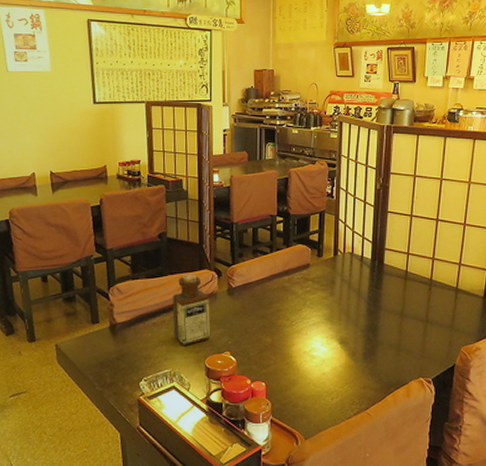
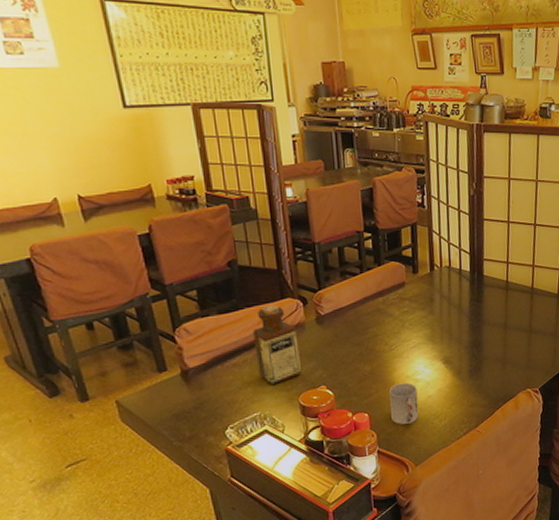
cup: none [285,358,313,398] -> present [389,382,419,425]

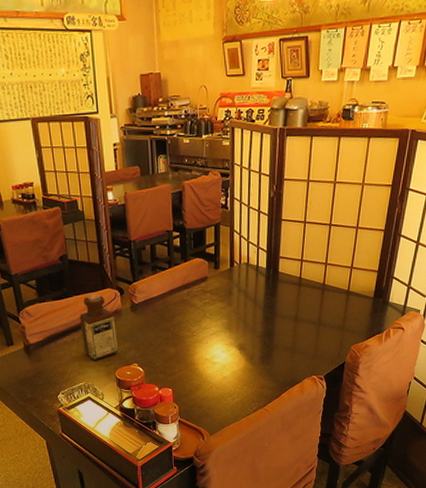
cup: present [389,382,419,425] -> none [190,364,215,400]

